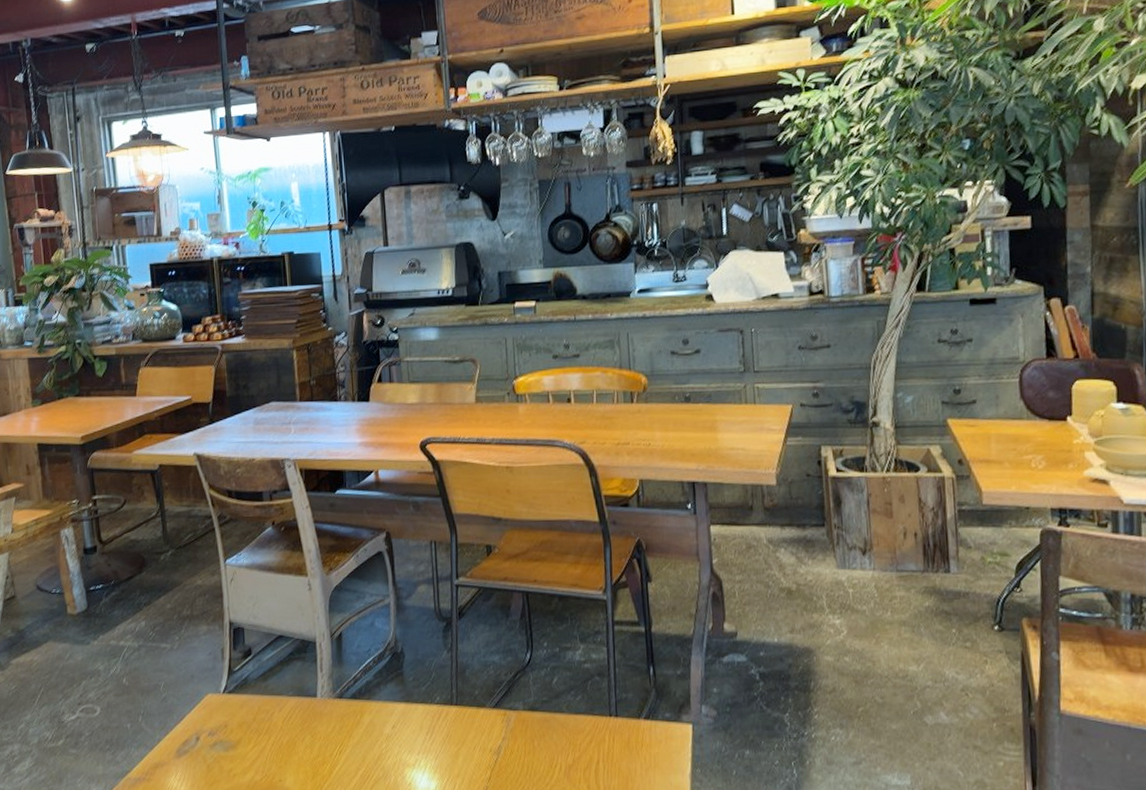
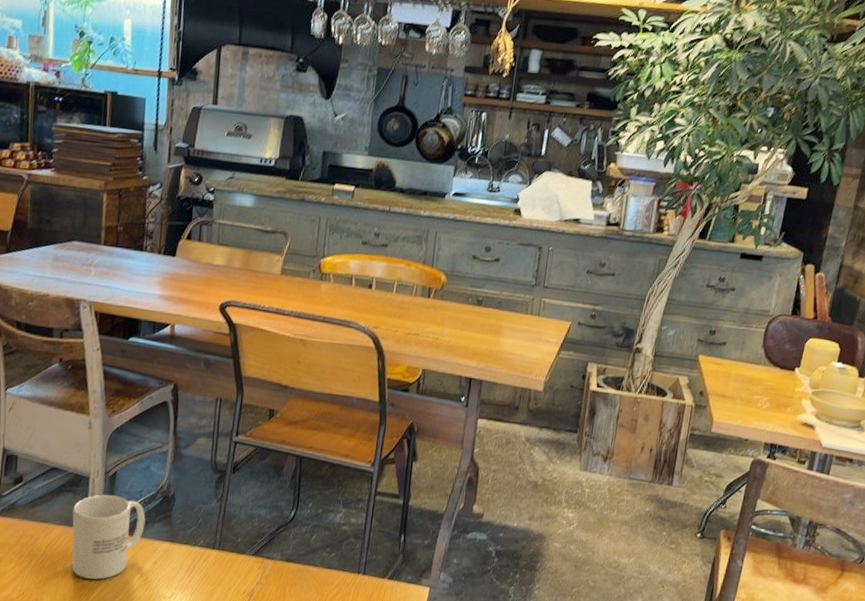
mug: none [304,658,378,752] -> present [71,494,146,580]

